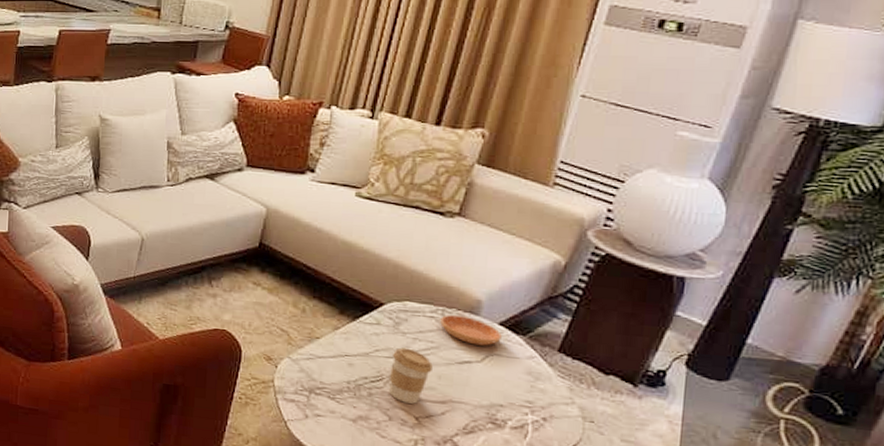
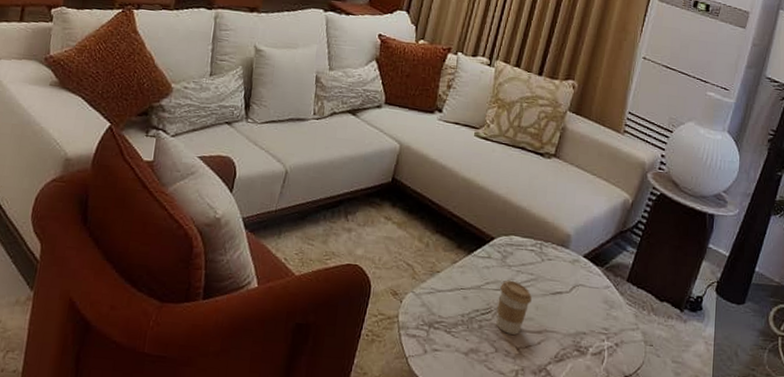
saucer: present [440,314,502,346] -> none [538,248,585,277]

